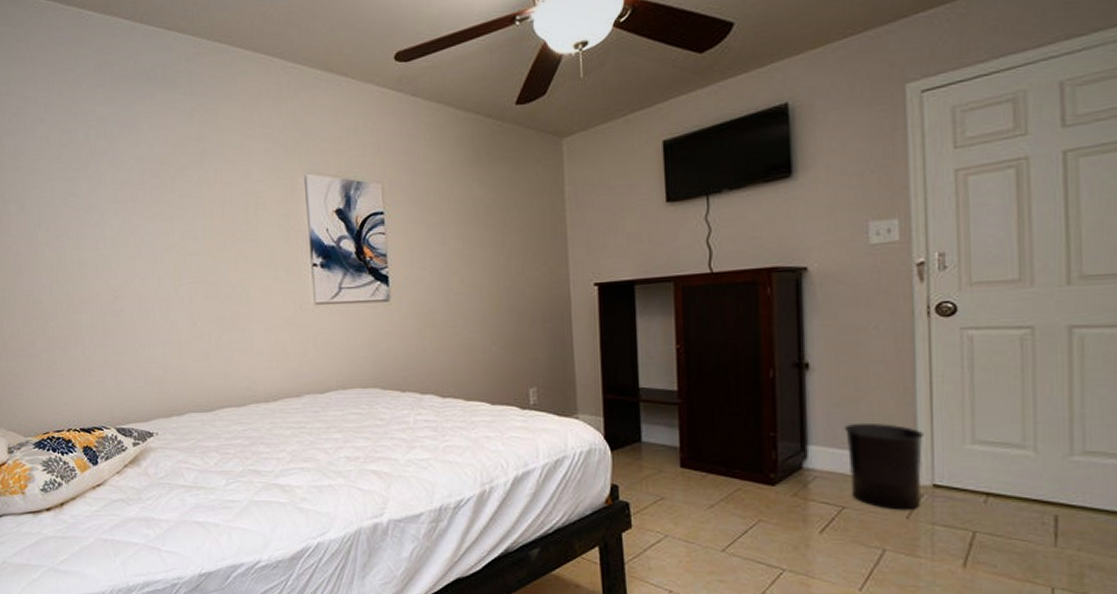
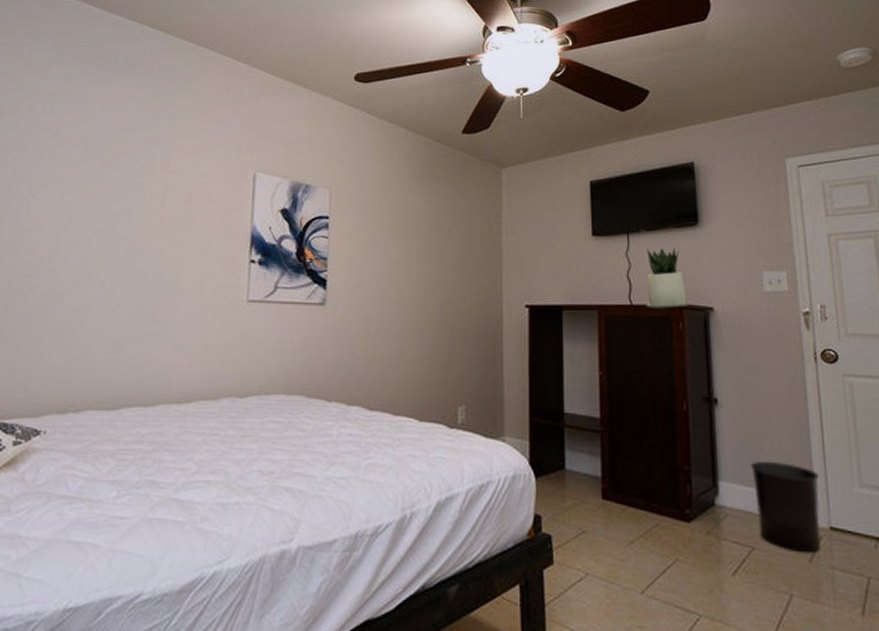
planter: none [727,205,781,275] -> present [645,247,691,309]

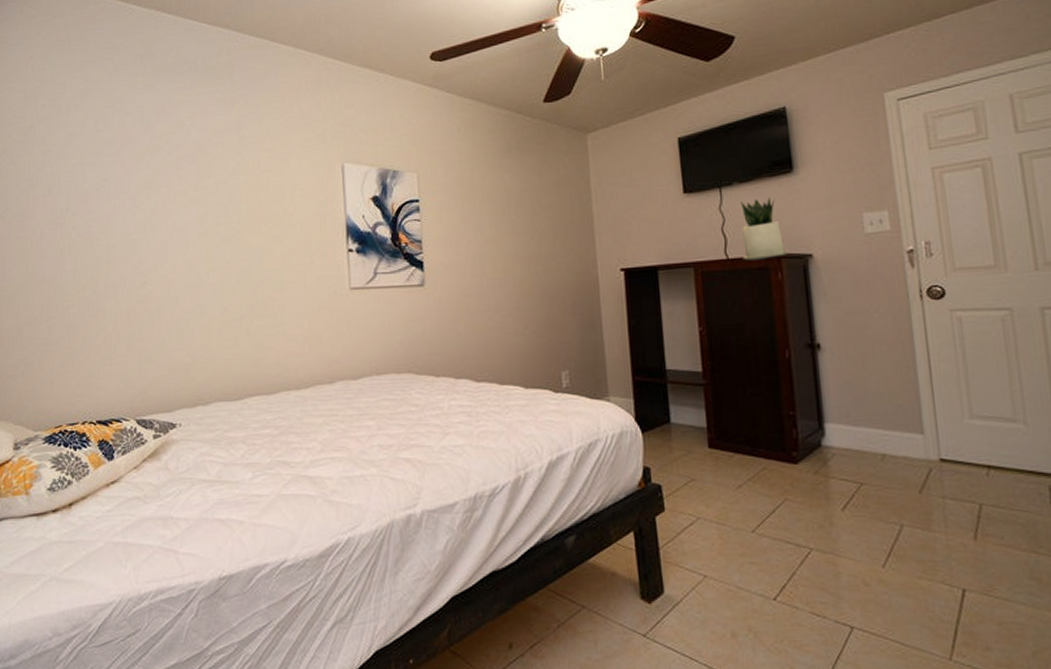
waste bin: present [750,462,821,552] -> none [855,401,931,484]

